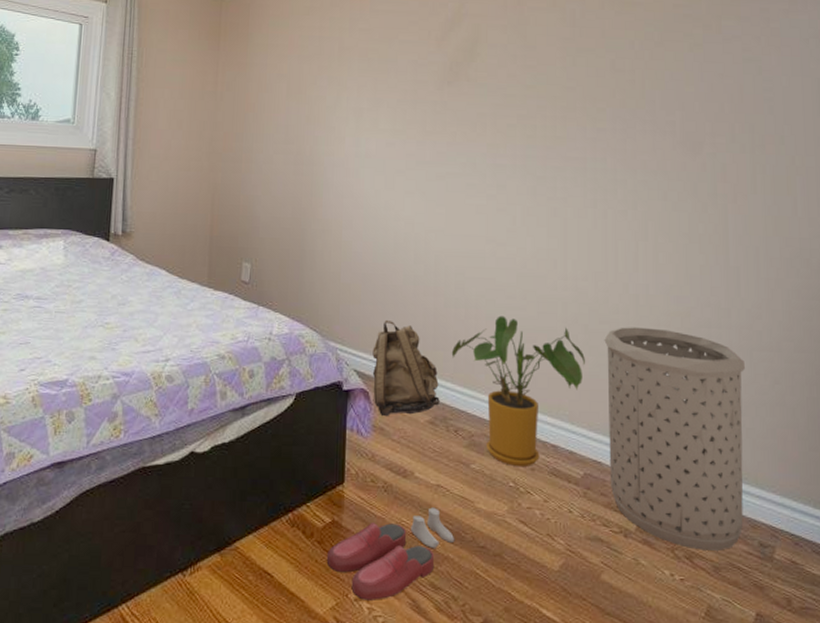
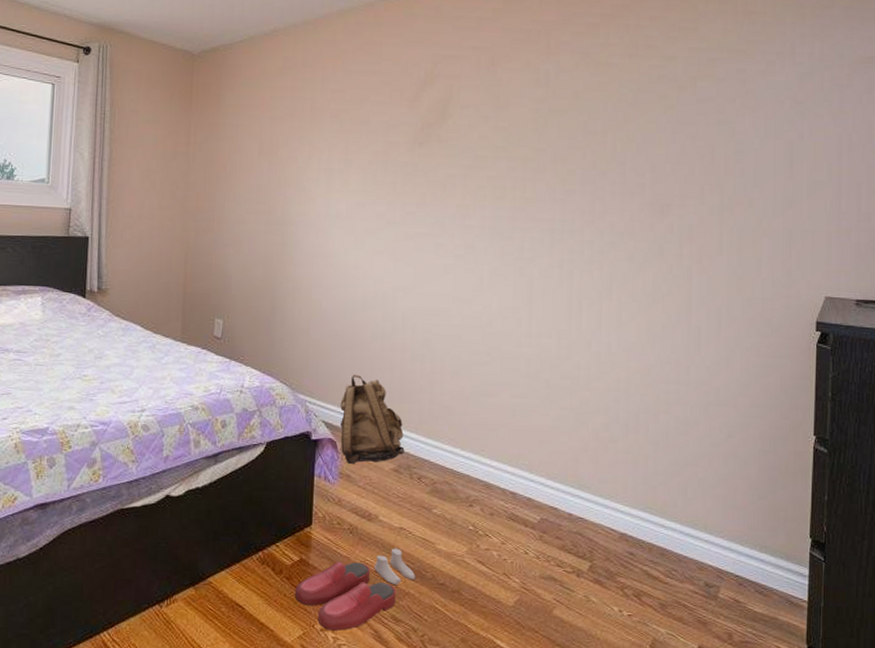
house plant: present [451,315,585,466] -> none [416,371,546,512]
laundry basket: present [604,327,745,551] -> none [565,382,701,590]

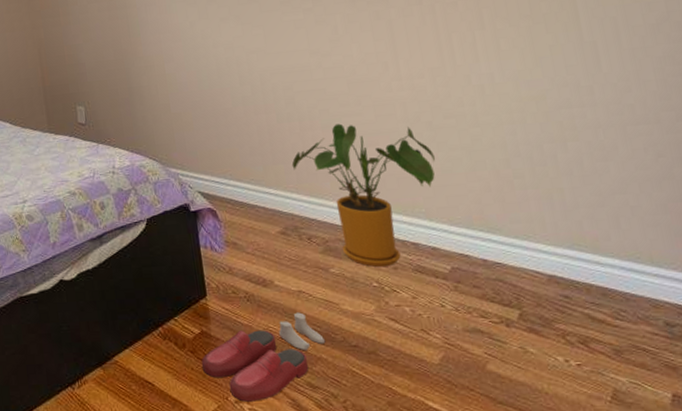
backpack: present [339,374,404,465] -> none [213,141,289,232]
house plant: none [416,371,546,512] -> present [291,123,435,267]

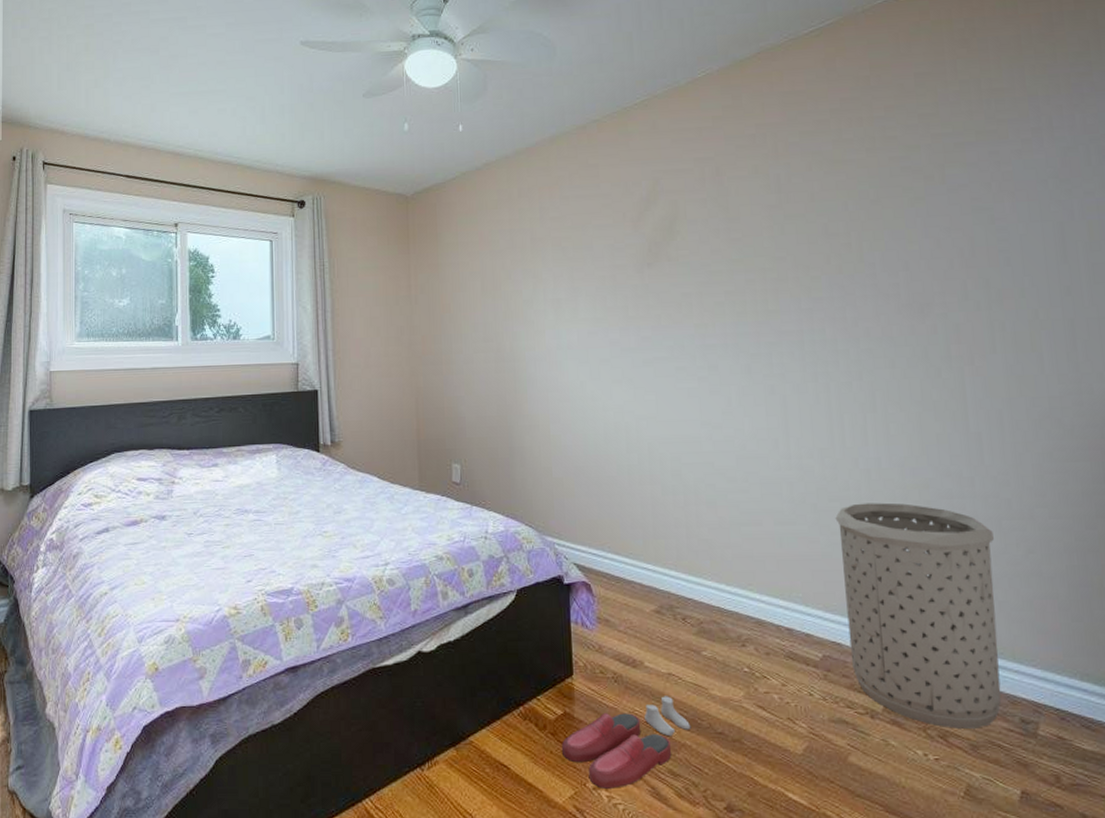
house plant: present [291,123,435,267] -> none [672,500,816,651]
laundry basket: none [452,116,643,334] -> present [835,502,1002,729]

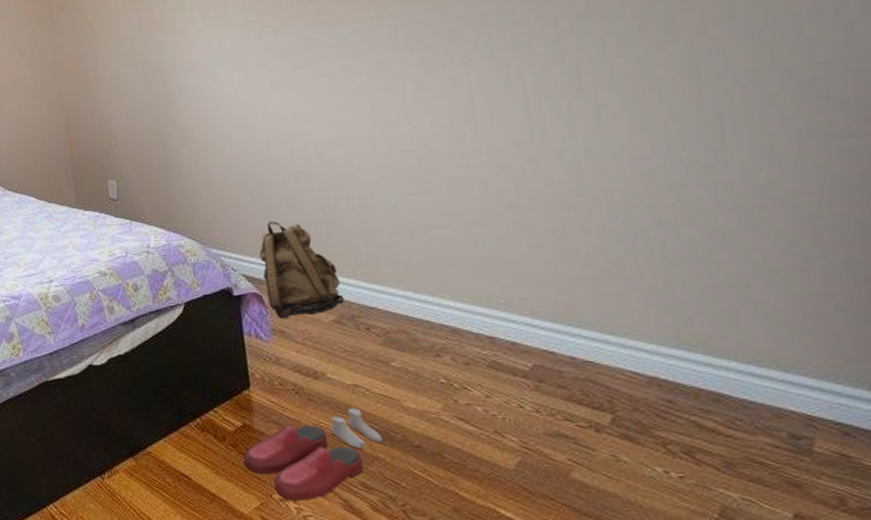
backpack: none [591,511,665,608] -> present [259,220,345,319]
laundry basket: present [835,502,1002,729] -> none [539,197,763,444]

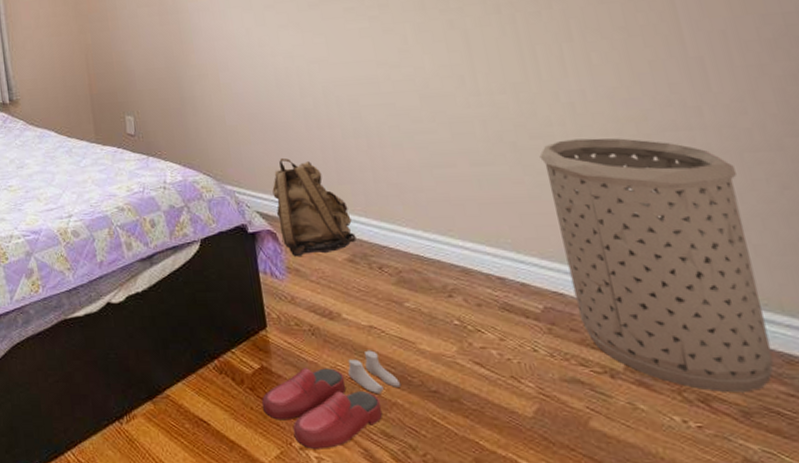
laundry basket: none [539,197,763,444] -> present [539,138,774,392]

